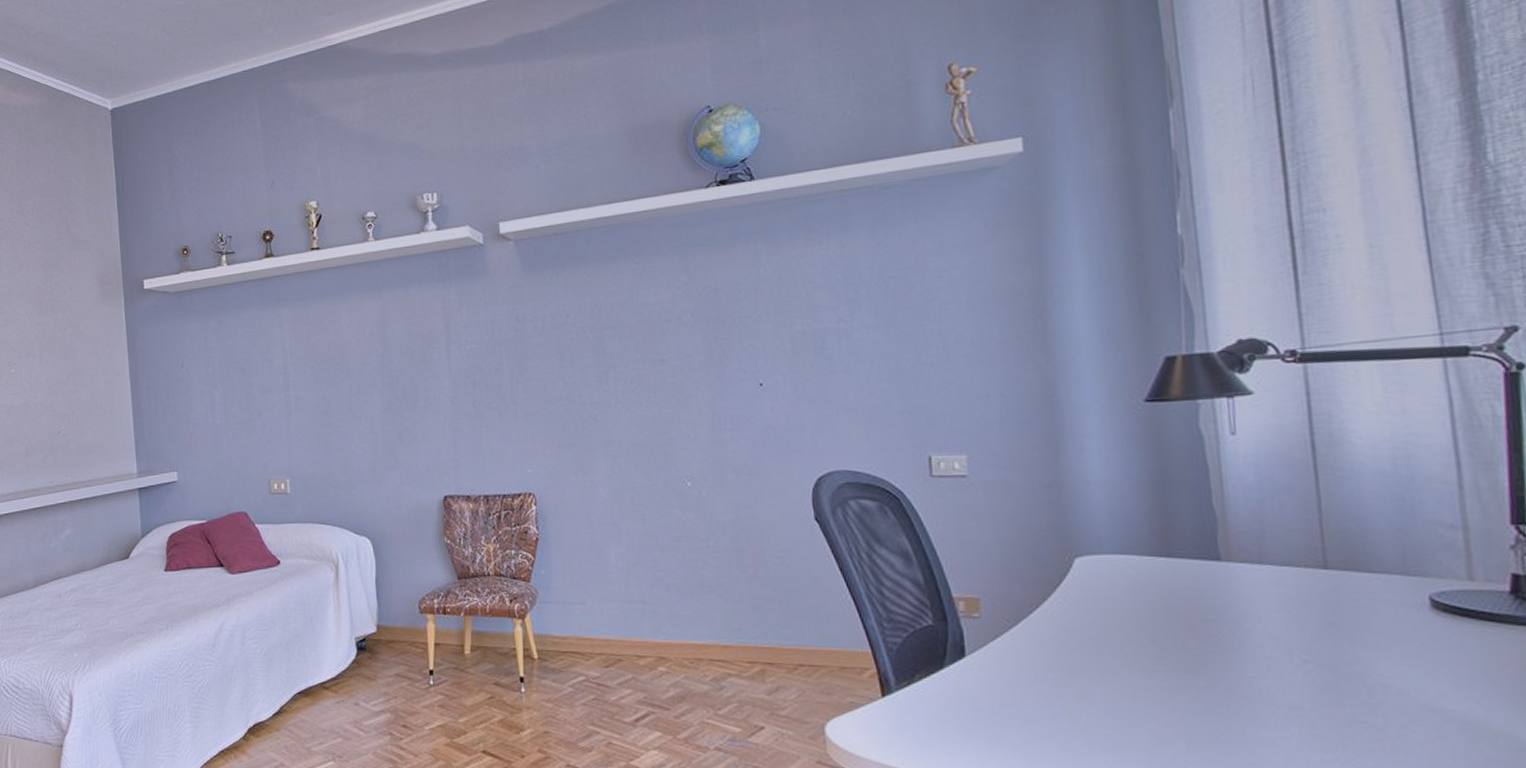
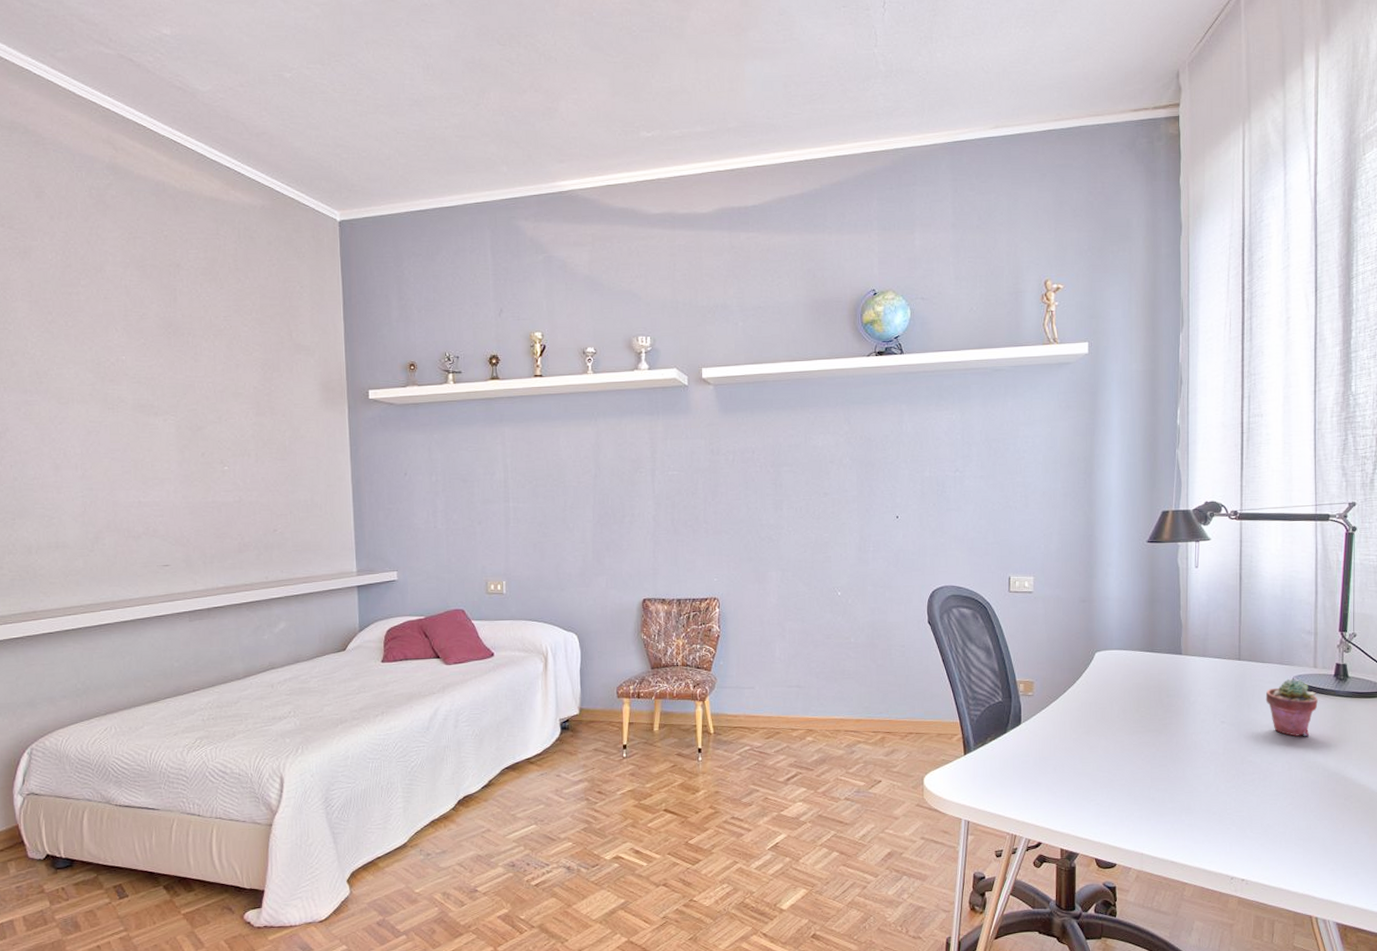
potted succulent: none [1380,596,1484,686] -> present [1265,678,1318,736]

